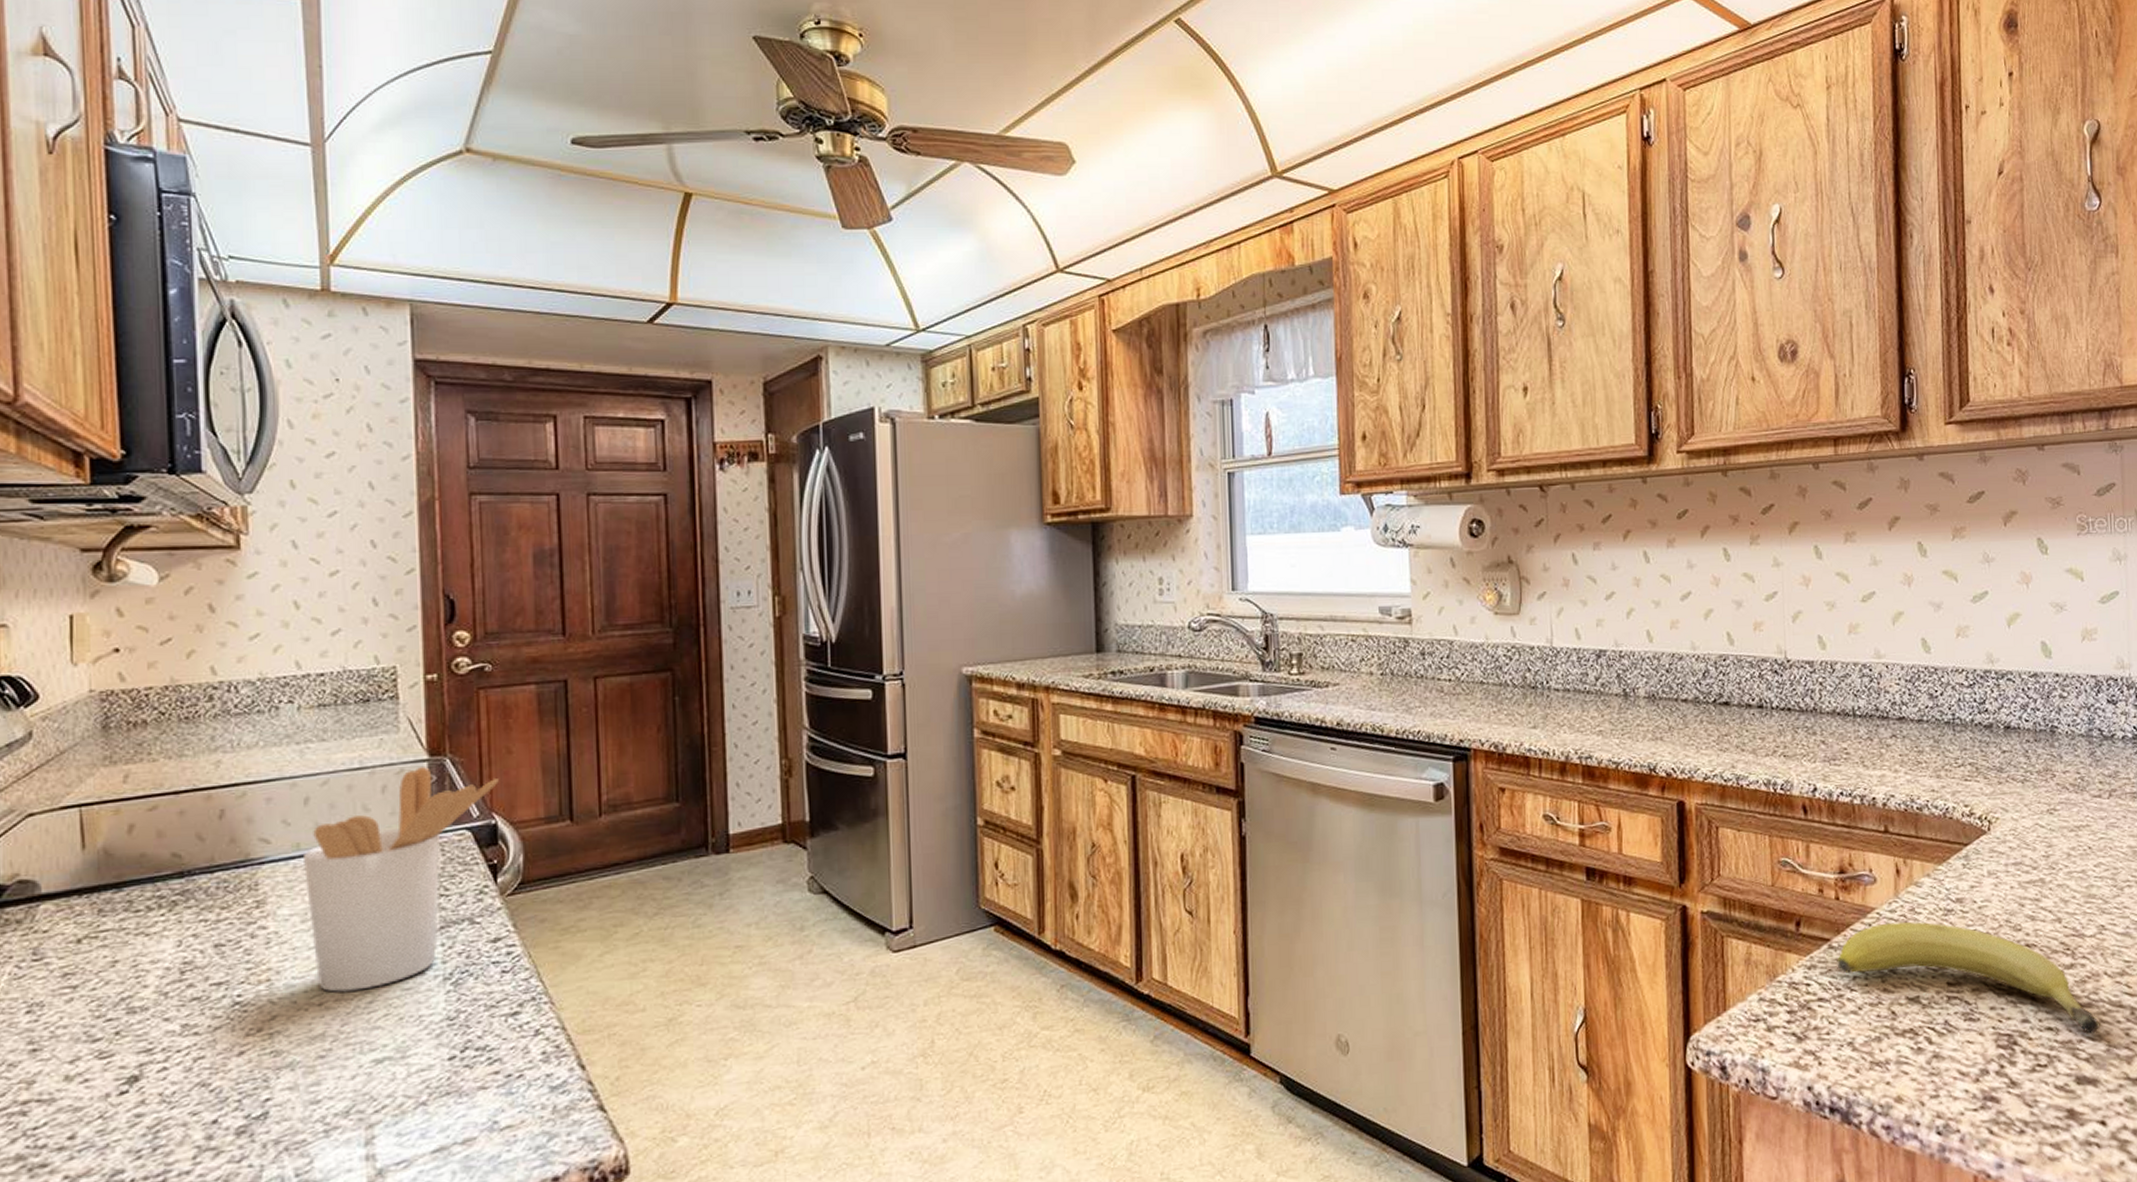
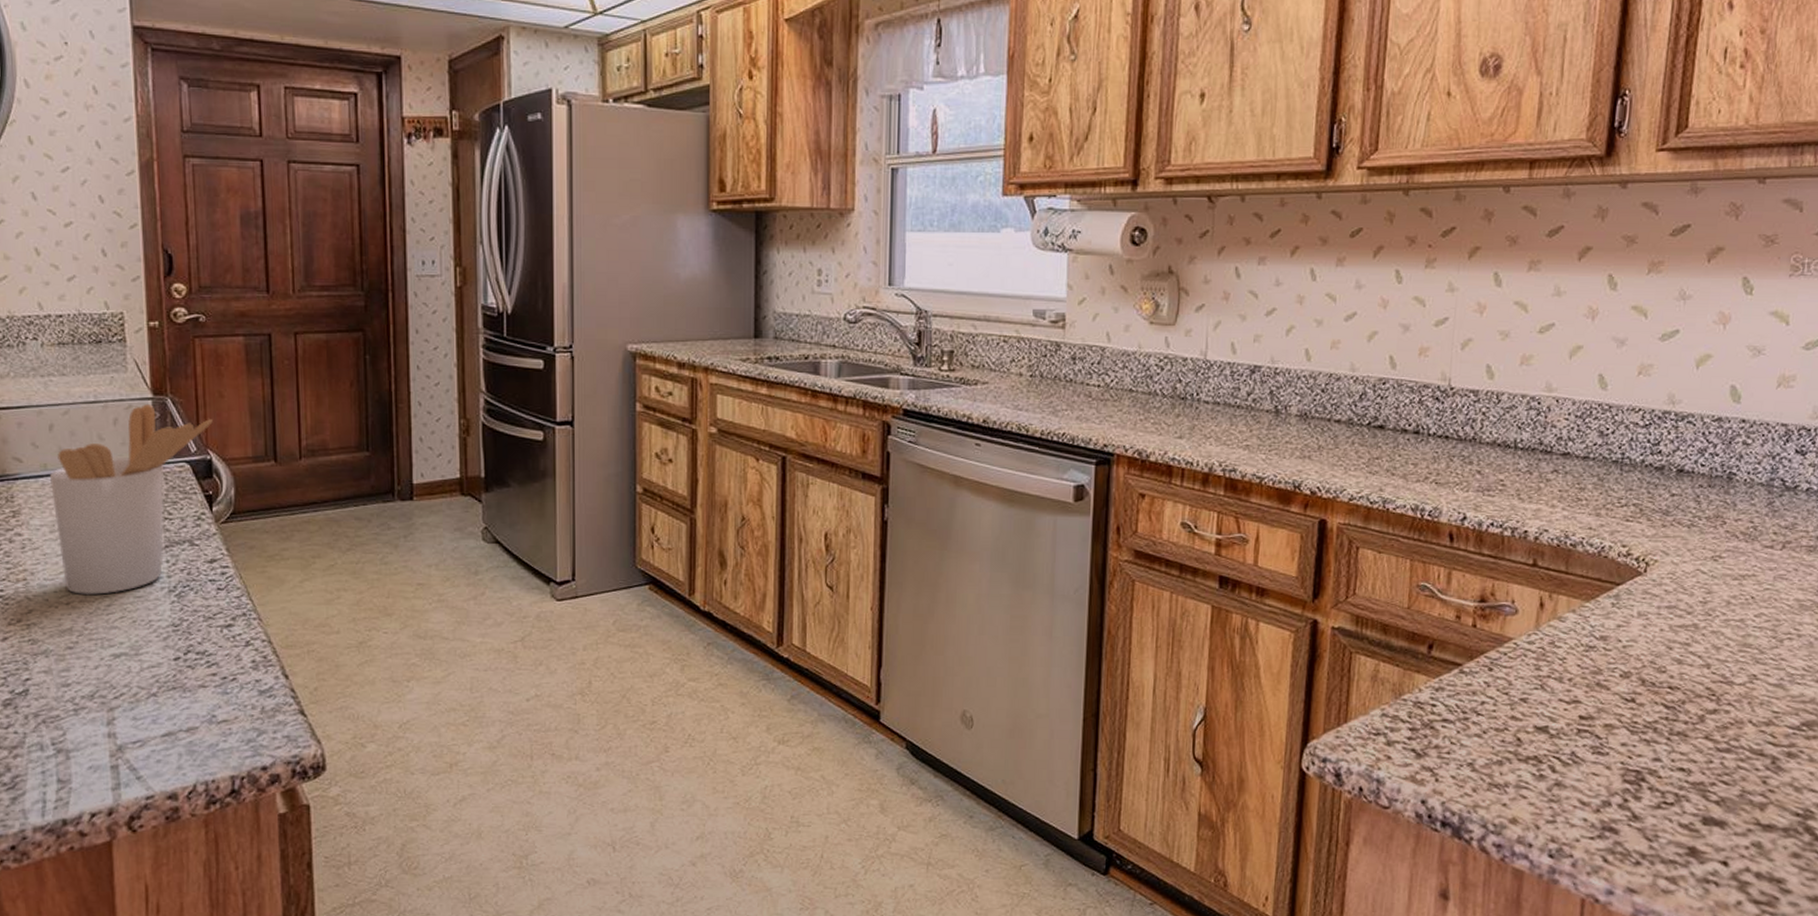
fruit: present [1837,922,2100,1035] -> none [1466,653,1737,779]

